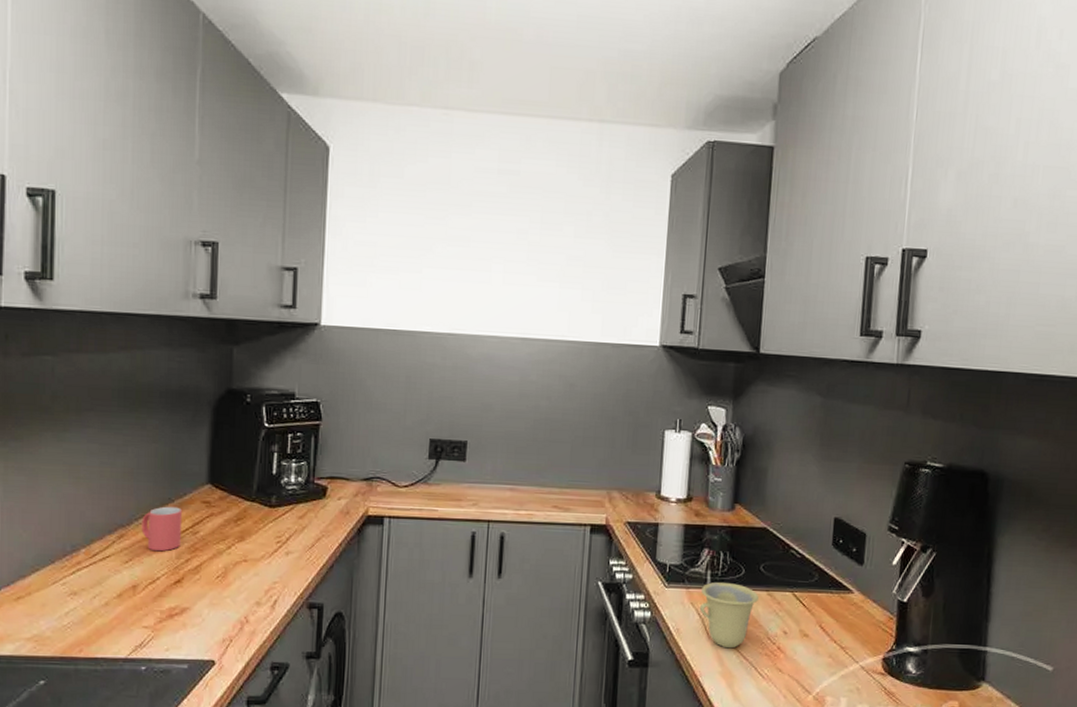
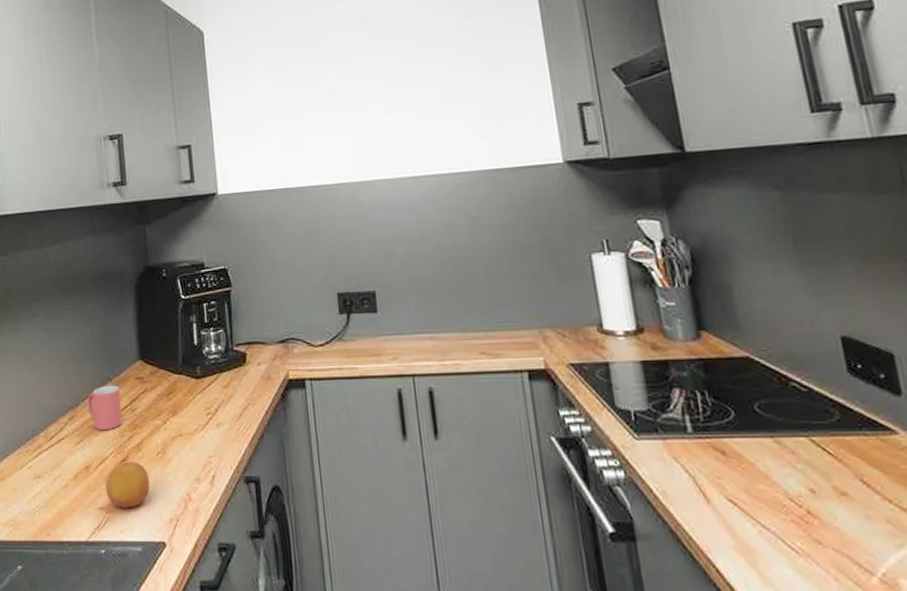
fruit: none [153,583,205,628] -> present [105,461,150,508]
cup: present [699,582,759,649] -> none [682,430,763,515]

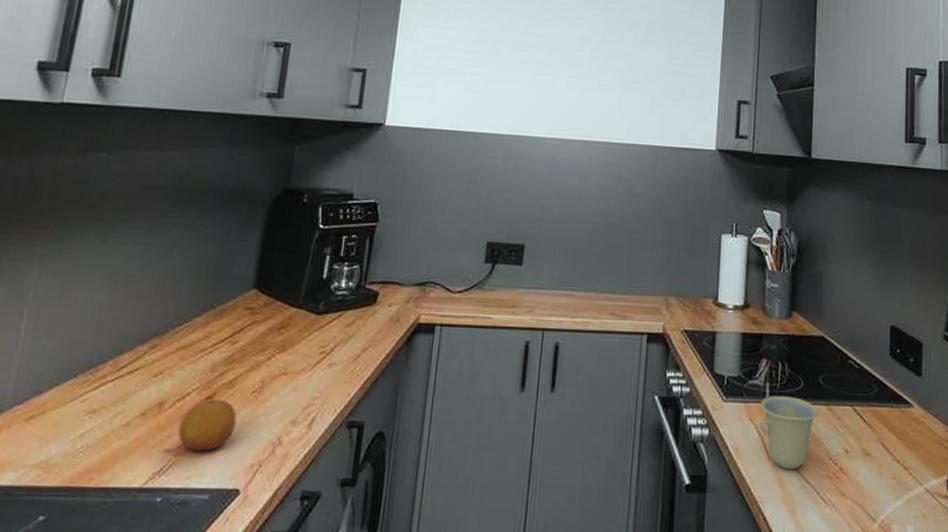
mug: present [87,385,122,431] -> none [176,313,224,364]
cup: none [682,430,763,515] -> present [758,396,818,470]

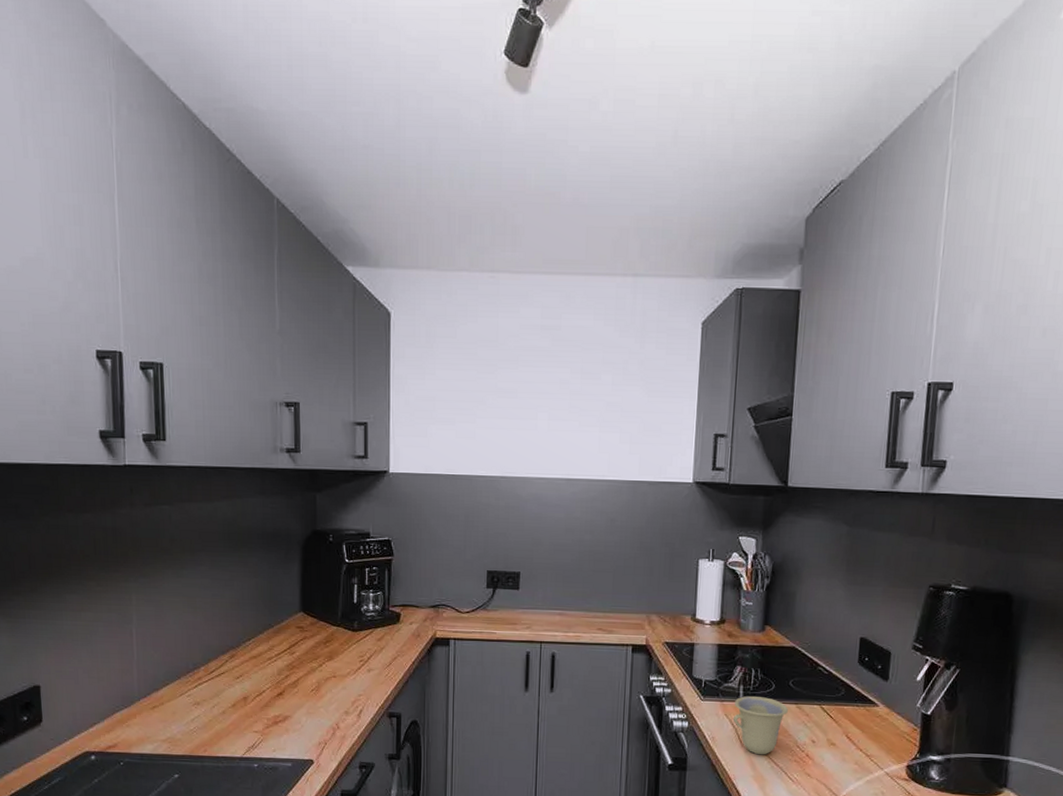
fruit: present [178,399,237,451] -> none [261,695,303,733]

